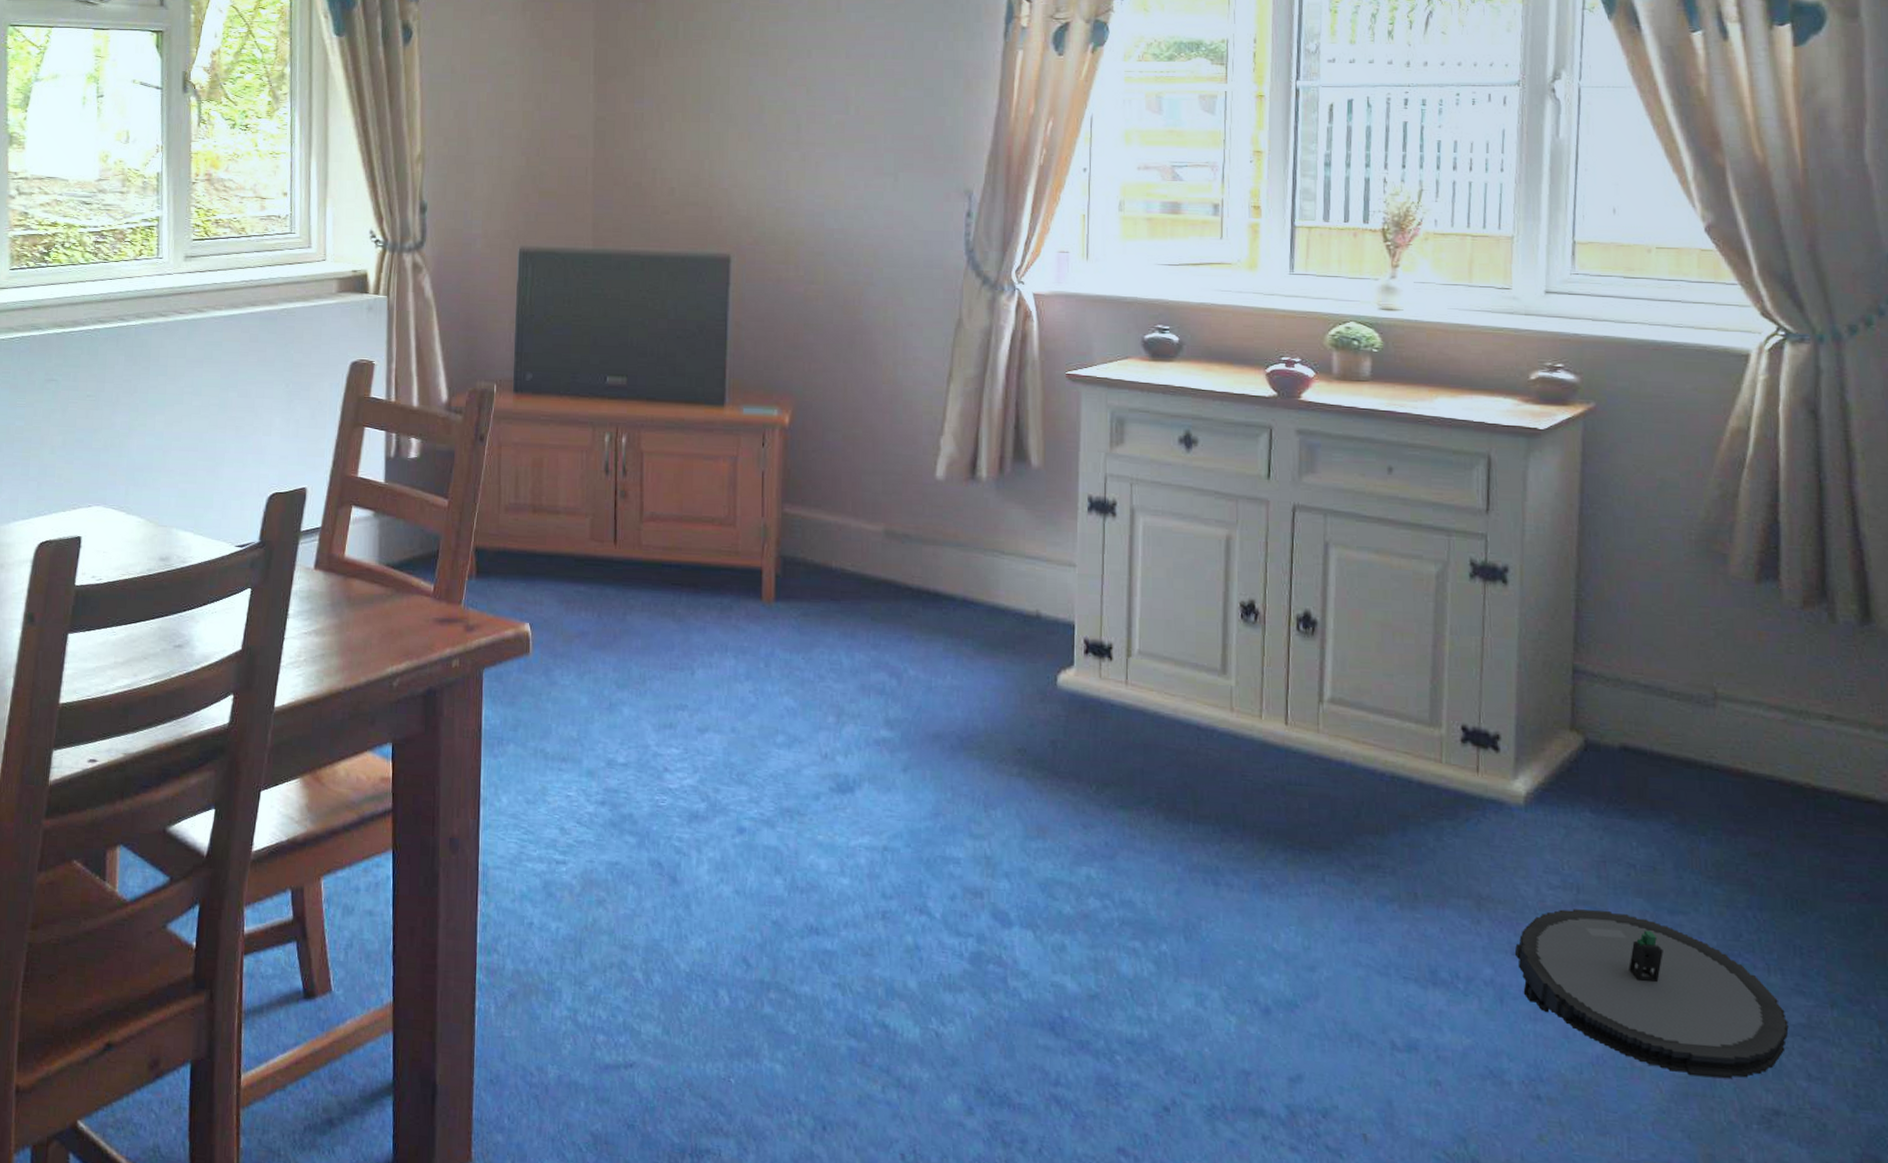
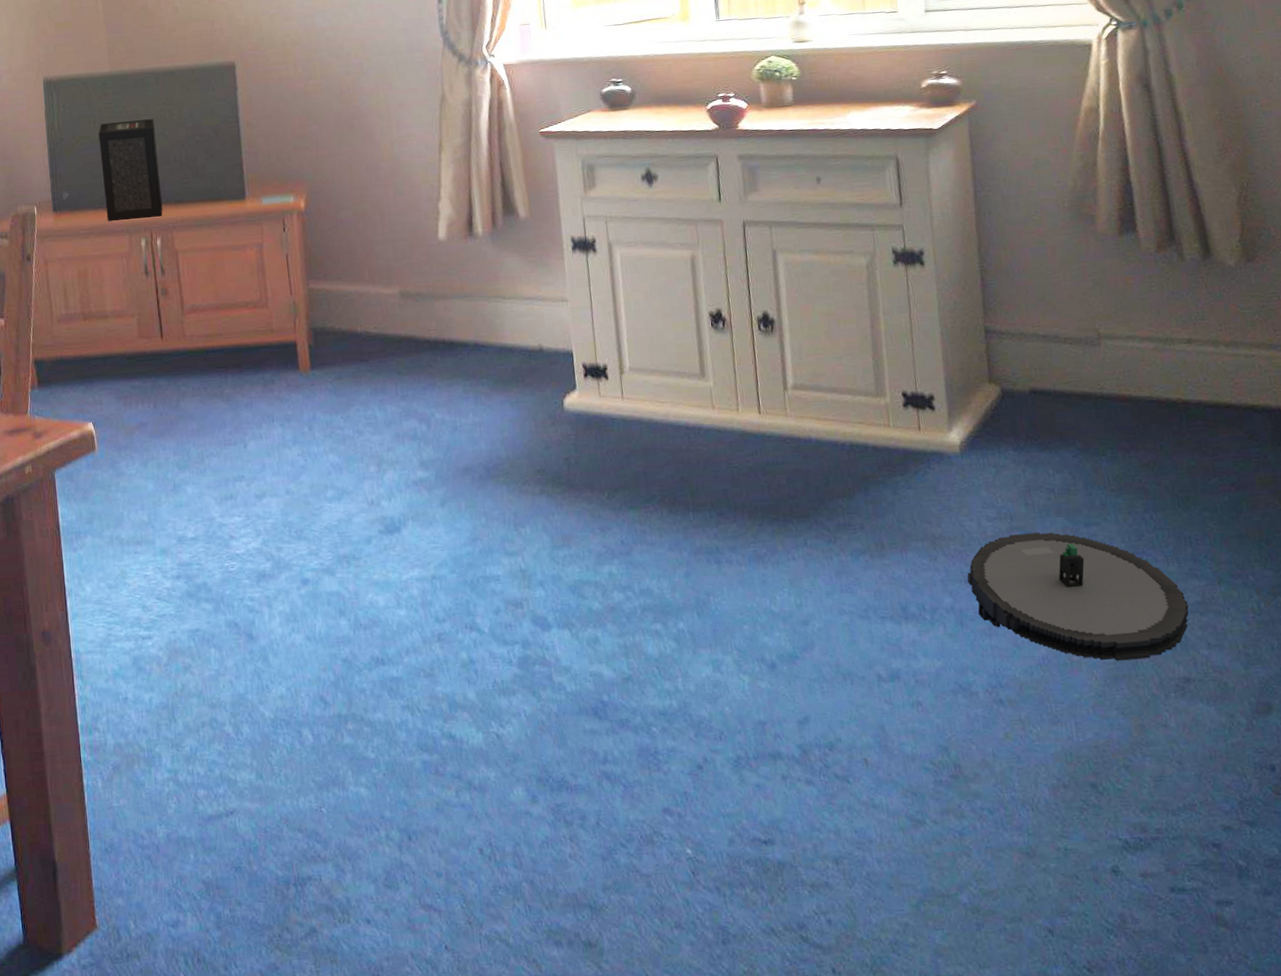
speaker: none [571,304,634,412] -> present [98,119,163,221]

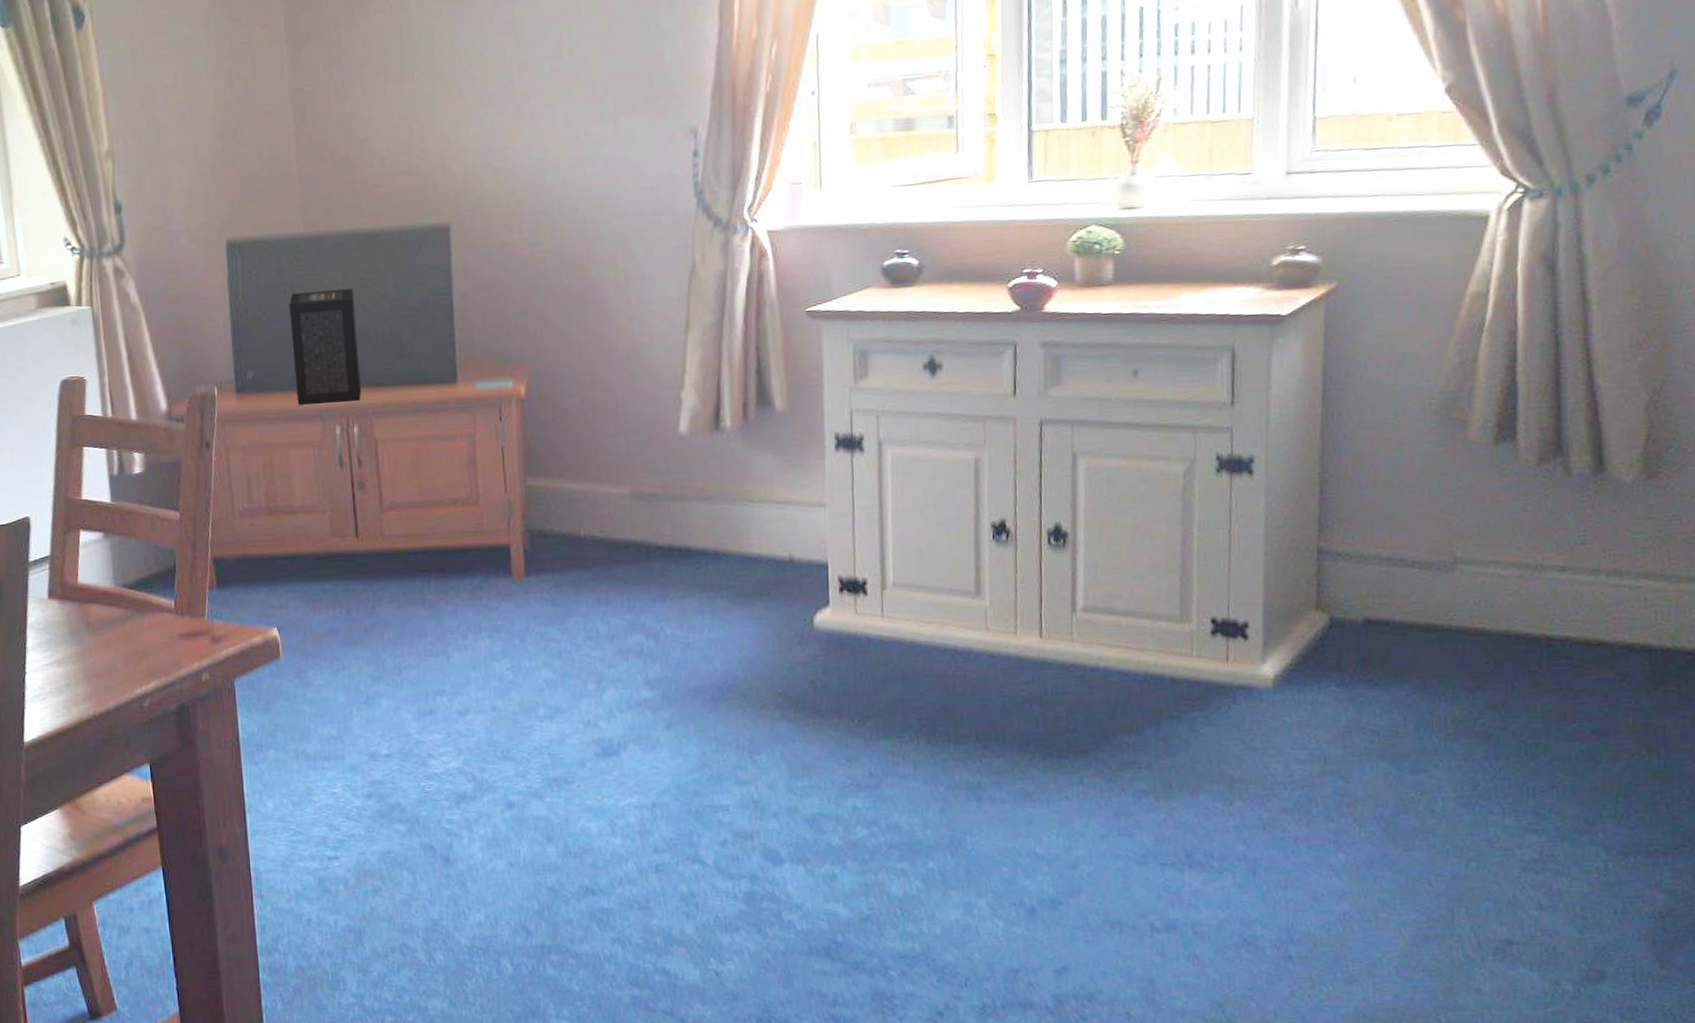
robot vacuum: present [967,532,1189,661] -> none [1265,778,1522,920]

